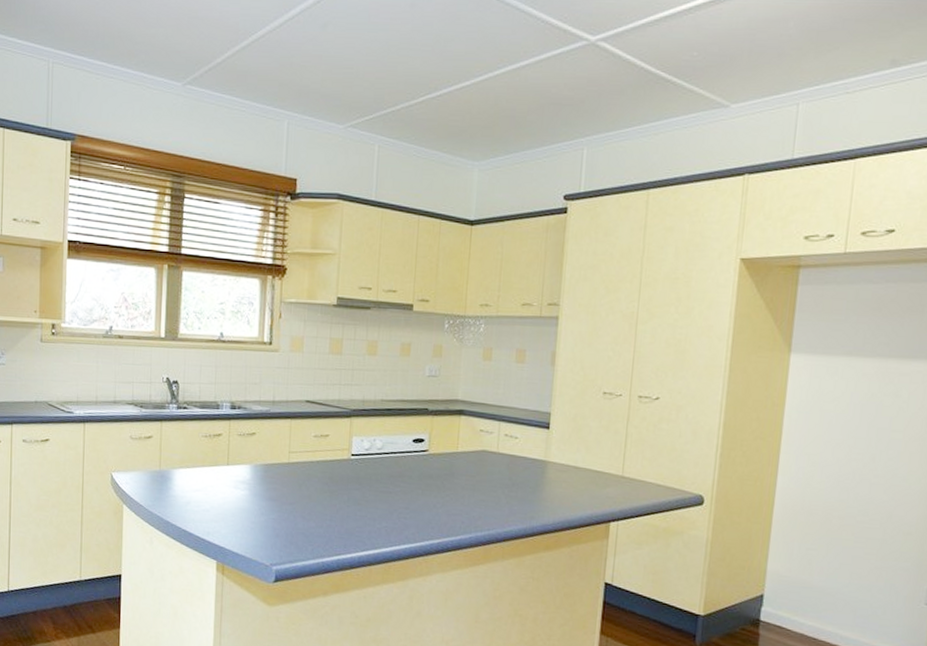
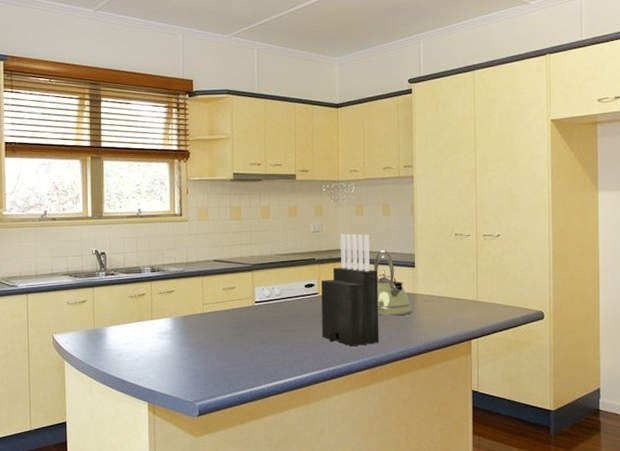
knife block: none [429,380,503,518] -> present [321,233,379,347]
kettle: none [498,405,541,486] -> present [374,250,412,316]

